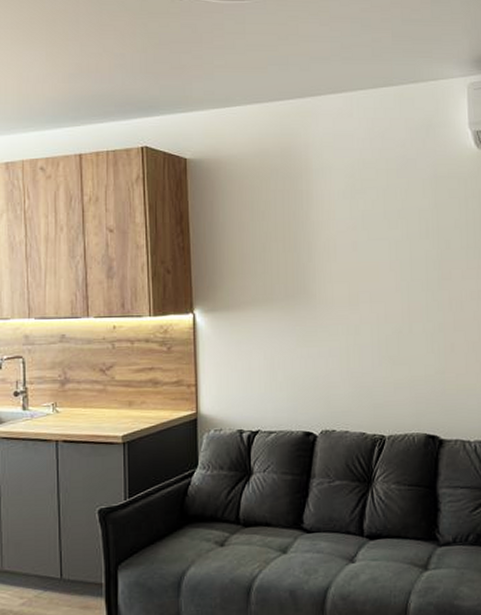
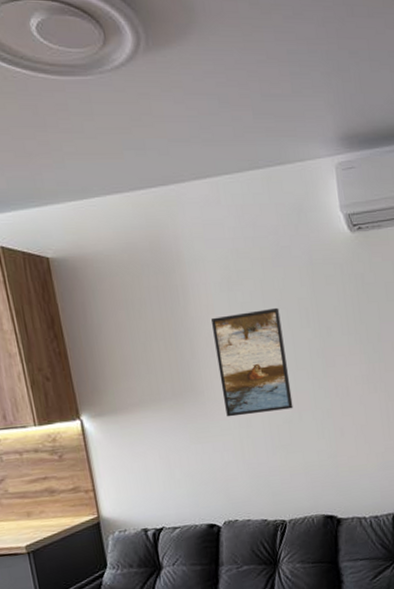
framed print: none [332,217,404,323] -> present [211,307,294,417]

